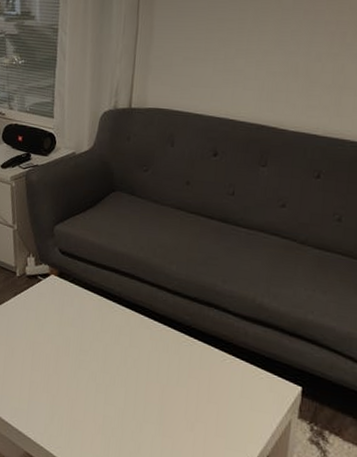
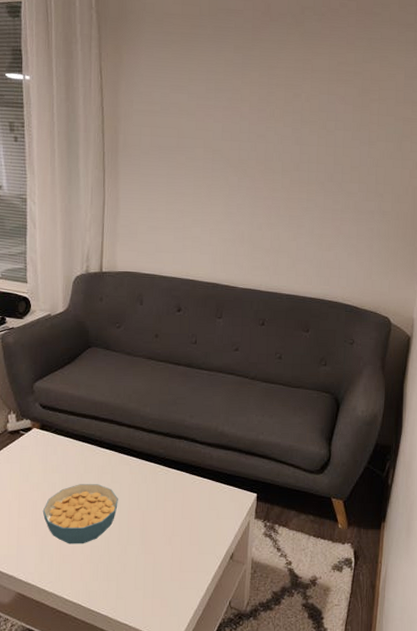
cereal bowl: none [55,342,136,412] -> present [42,484,118,544]

